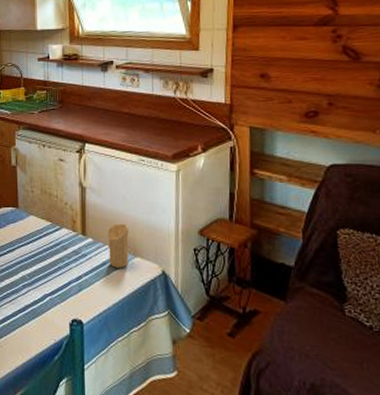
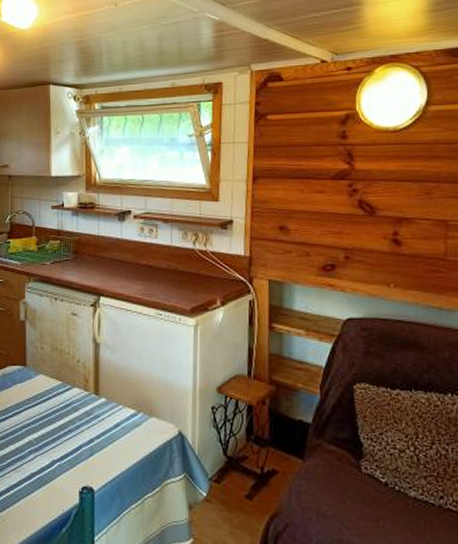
candle: present [107,223,129,268] -> none [122,381,144,430]

